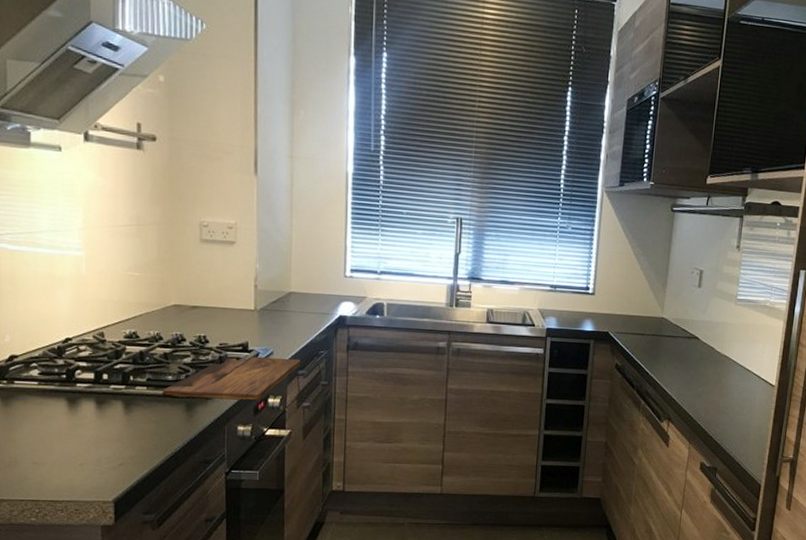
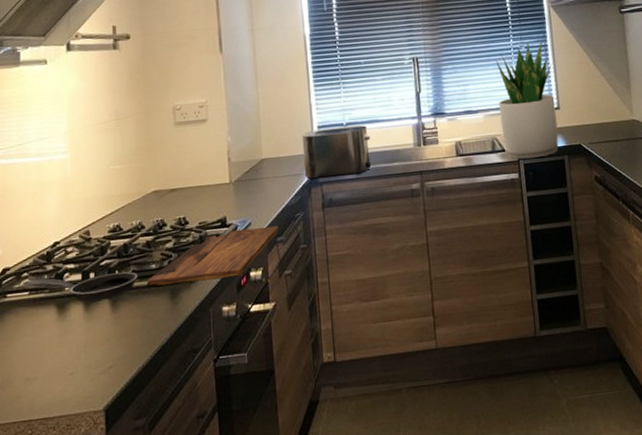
frying pan: none [32,371,153,402] -> present [23,271,138,302]
toaster: none [332,272,404,325] -> present [302,125,372,180]
planter: none [534,224,595,338] -> present [496,41,559,160]

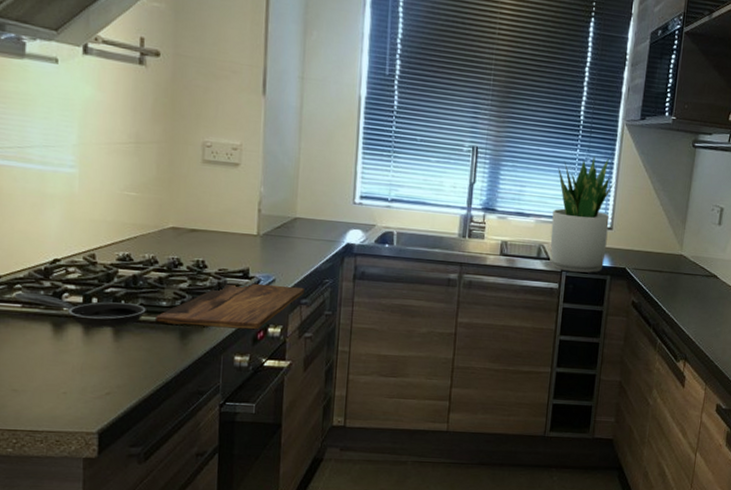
toaster: present [302,125,372,180] -> none [339,199,415,254]

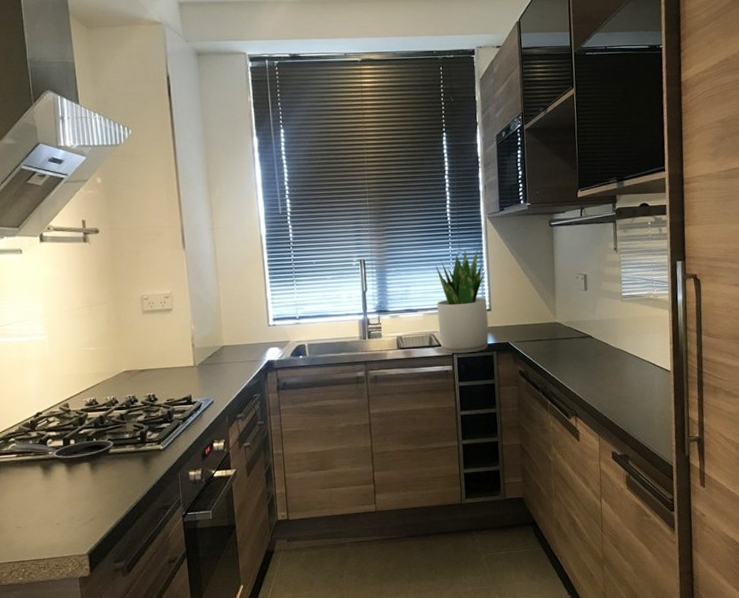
cutting board: present [156,282,304,330] -> none [122,404,238,453]

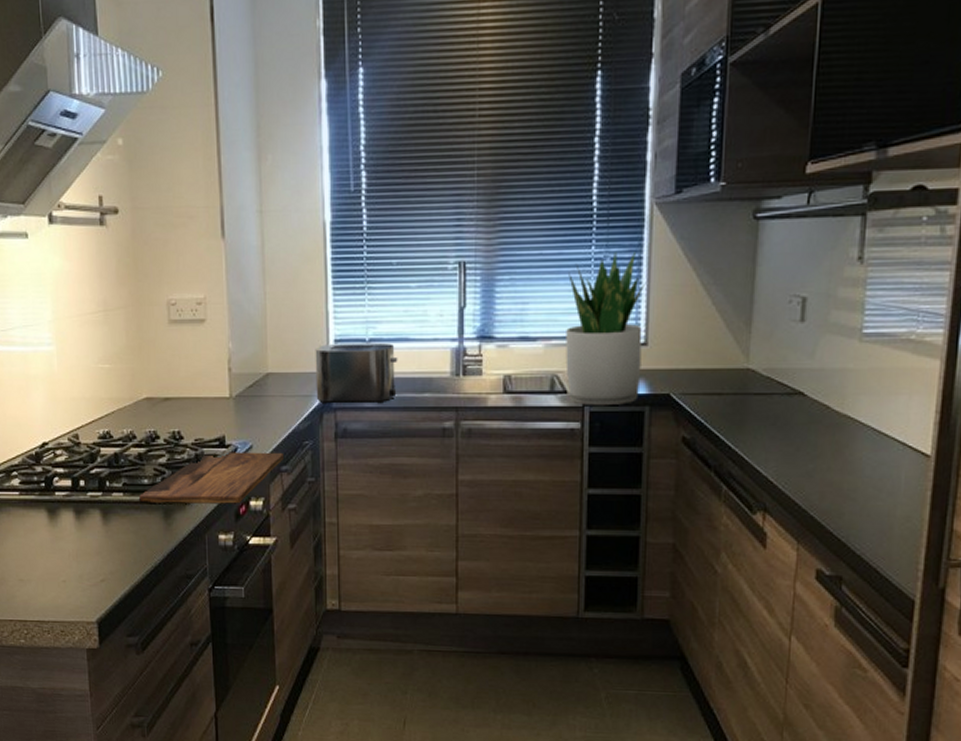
frying pan: present [10,440,114,465] -> none [13,480,130,511]
cutting board: none [122,404,238,453] -> present [139,452,283,504]
toaster: none [259,319,322,366] -> present [315,344,398,404]

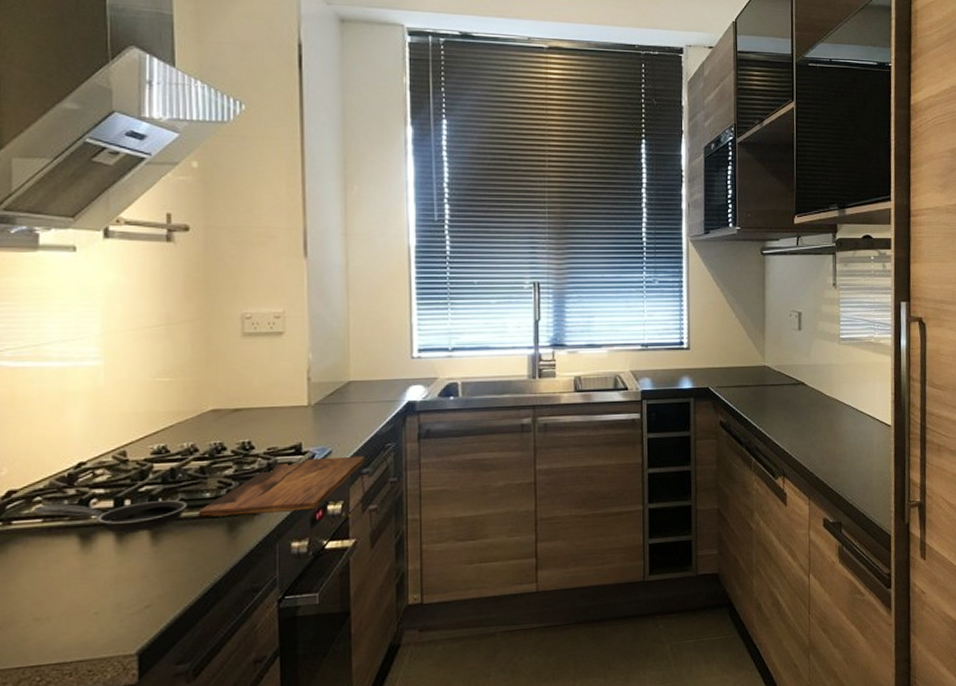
frying pan: none [13,480,130,511] -> present [34,500,187,533]
toaster: present [315,344,398,404] -> none [399,352,480,408]
planter: present [565,252,645,406] -> none [625,277,686,400]

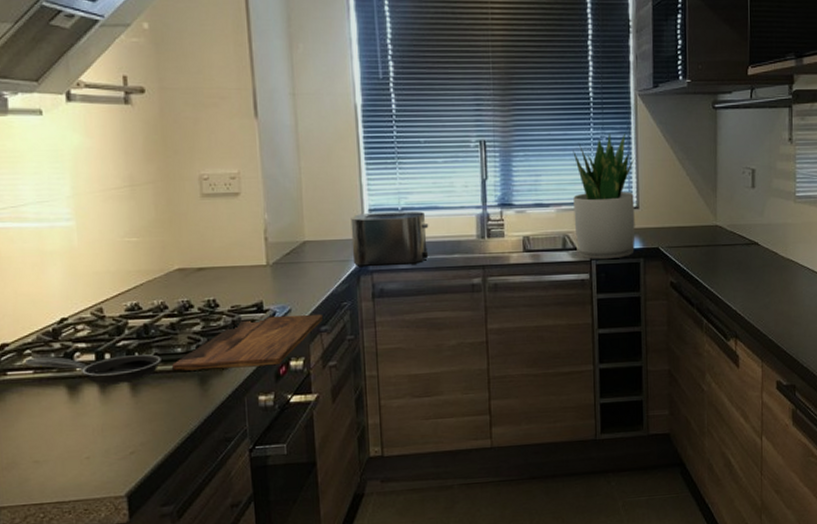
toaster: none [399,352,480,408] -> present [350,212,429,268]
planter: none [625,277,686,400] -> present [573,133,635,260]

